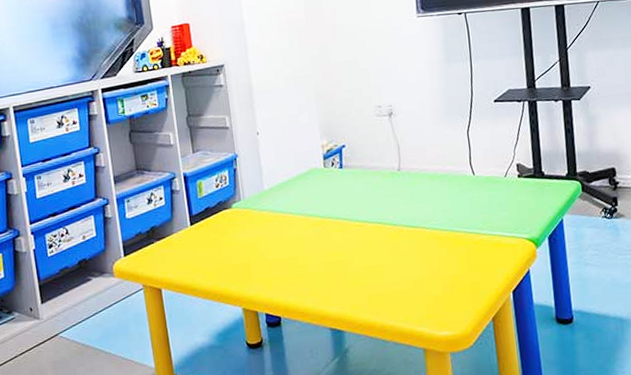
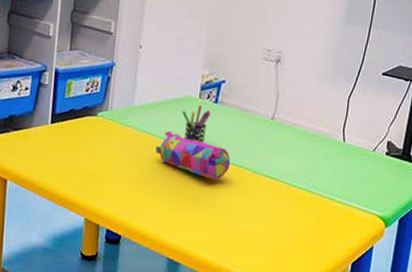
pencil case: none [294,205,370,242] -> present [155,130,231,180]
pen holder: none [310,173,339,211] -> present [181,105,211,143]

